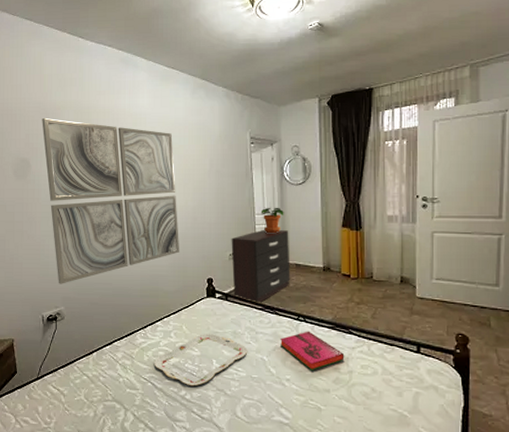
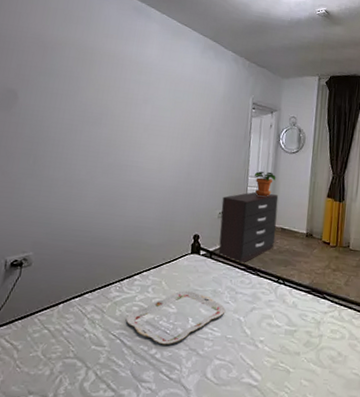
wall art: present [42,117,179,284] -> none [30,50,177,228]
hardback book: present [279,331,345,370] -> none [258,293,317,333]

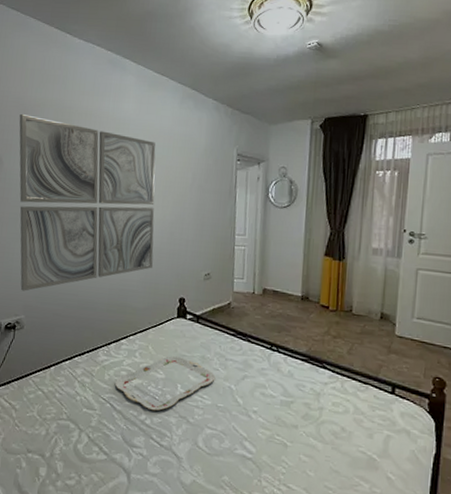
wall art: none [30,50,177,228] -> present [19,113,156,291]
dresser: present [218,191,279,264] -> none [205,251,269,330]
potted plant: present [254,171,276,196] -> none [241,228,266,256]

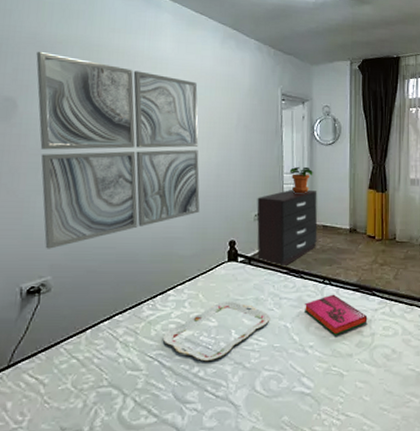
dresser: none [205,251,269,330] -> present [257,189,318,268]
potted plant: none [241,228,266,256] -> present [289,166,313,193]
hardback book: none [249,361,316,404] -> present [304,294,368,335]

